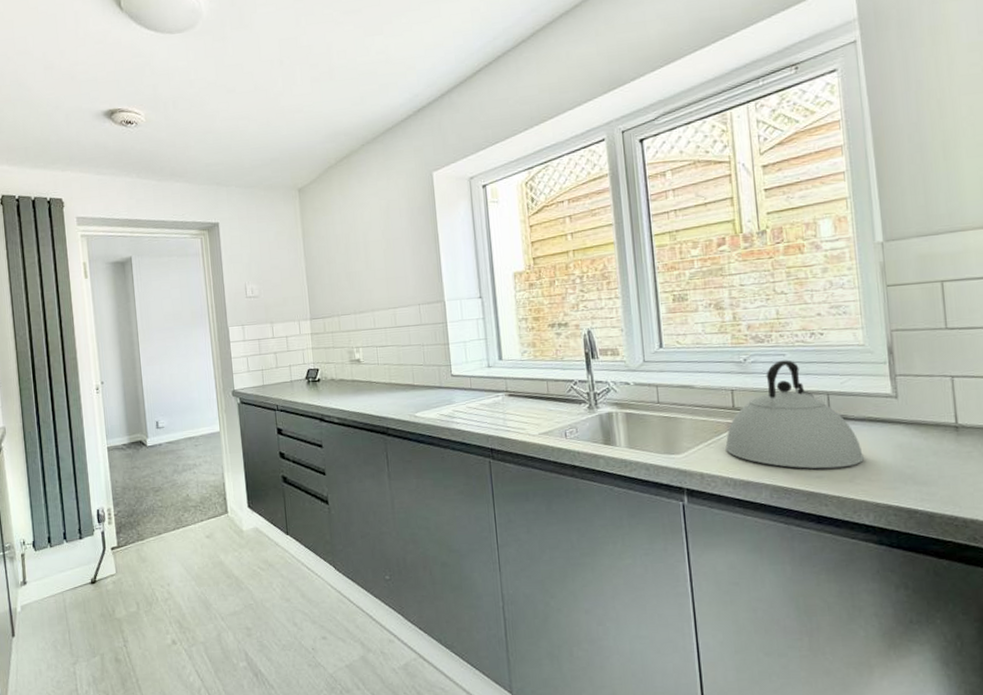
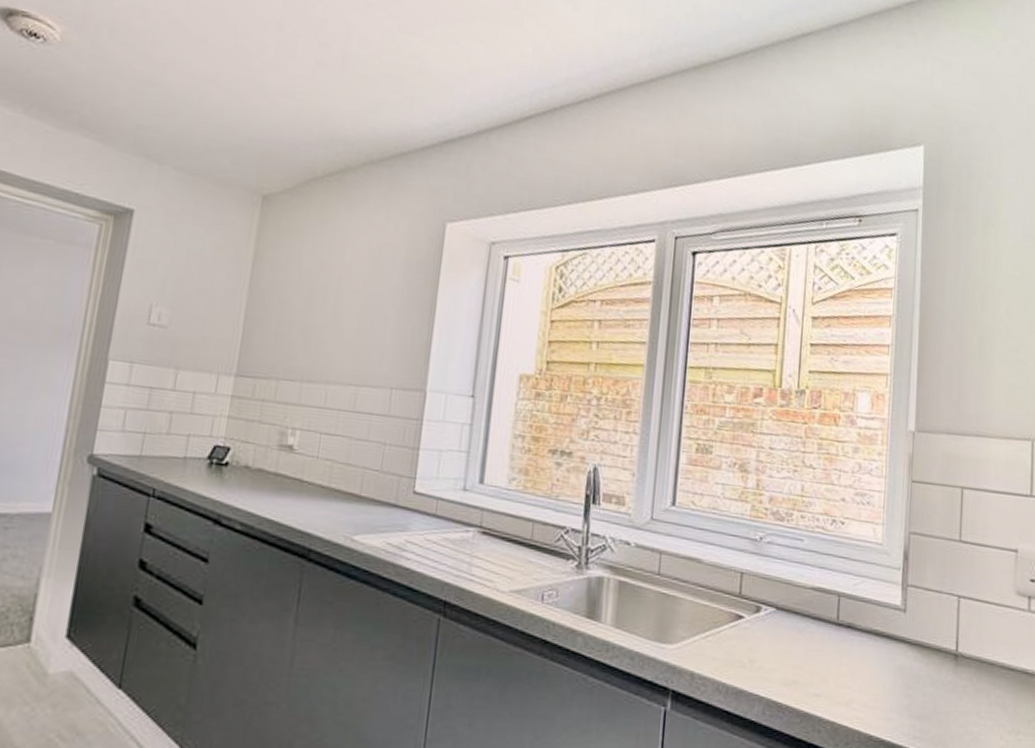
kettle: present [725,360,864,469] -> none [723,546,864,687]

